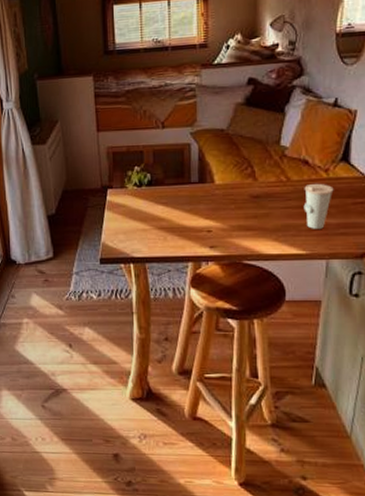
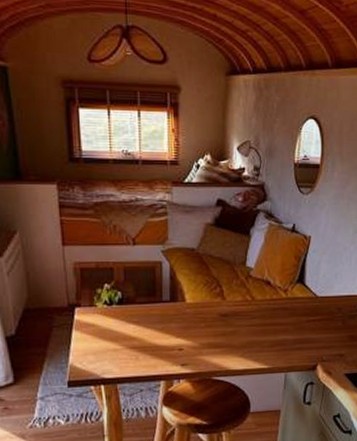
cup: present [303,183,334,229] -> none [266,302,291,345]

